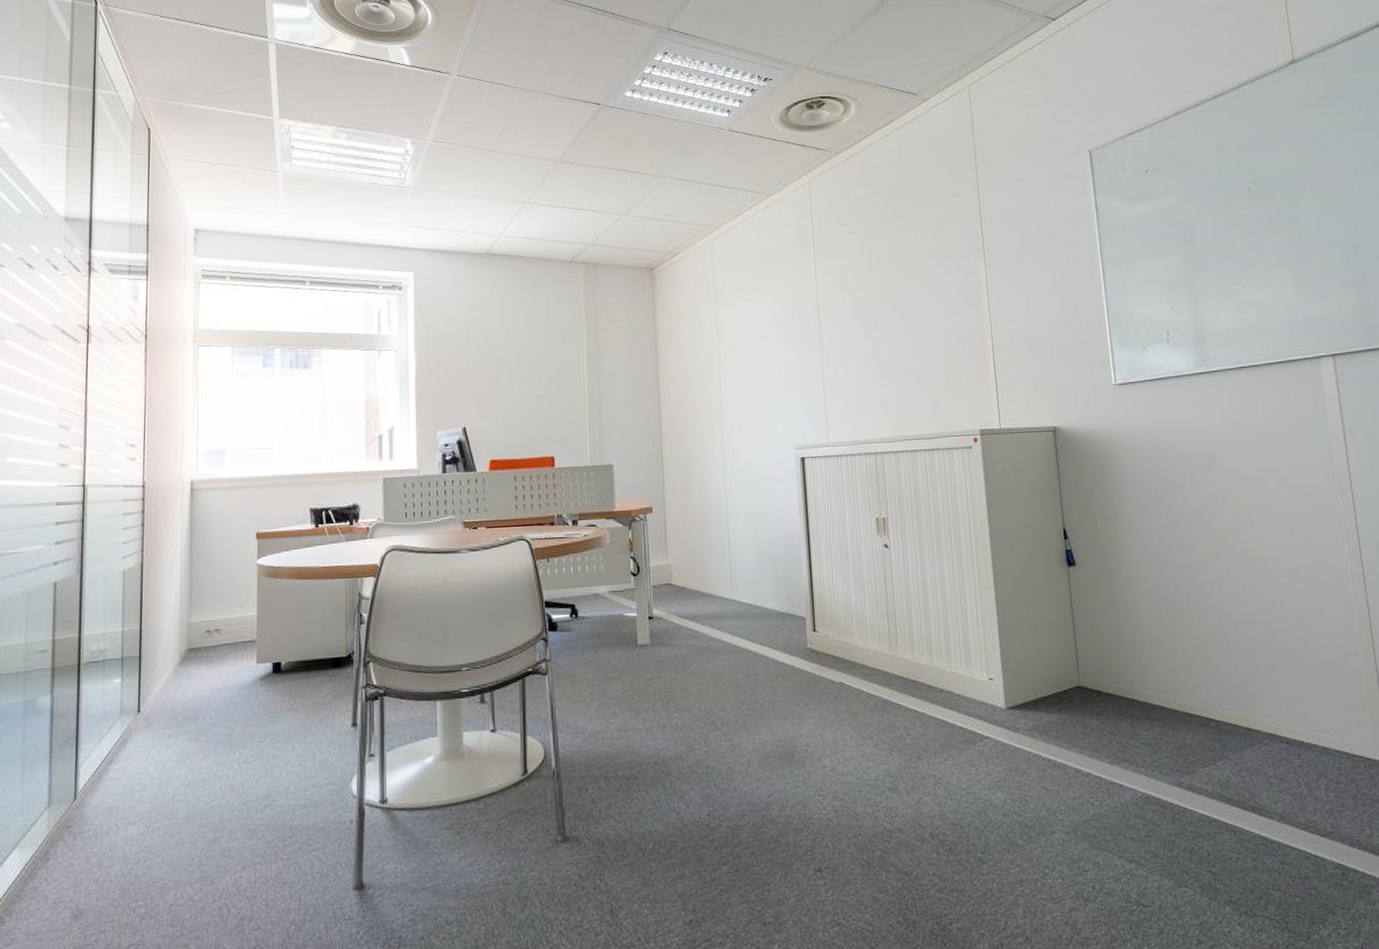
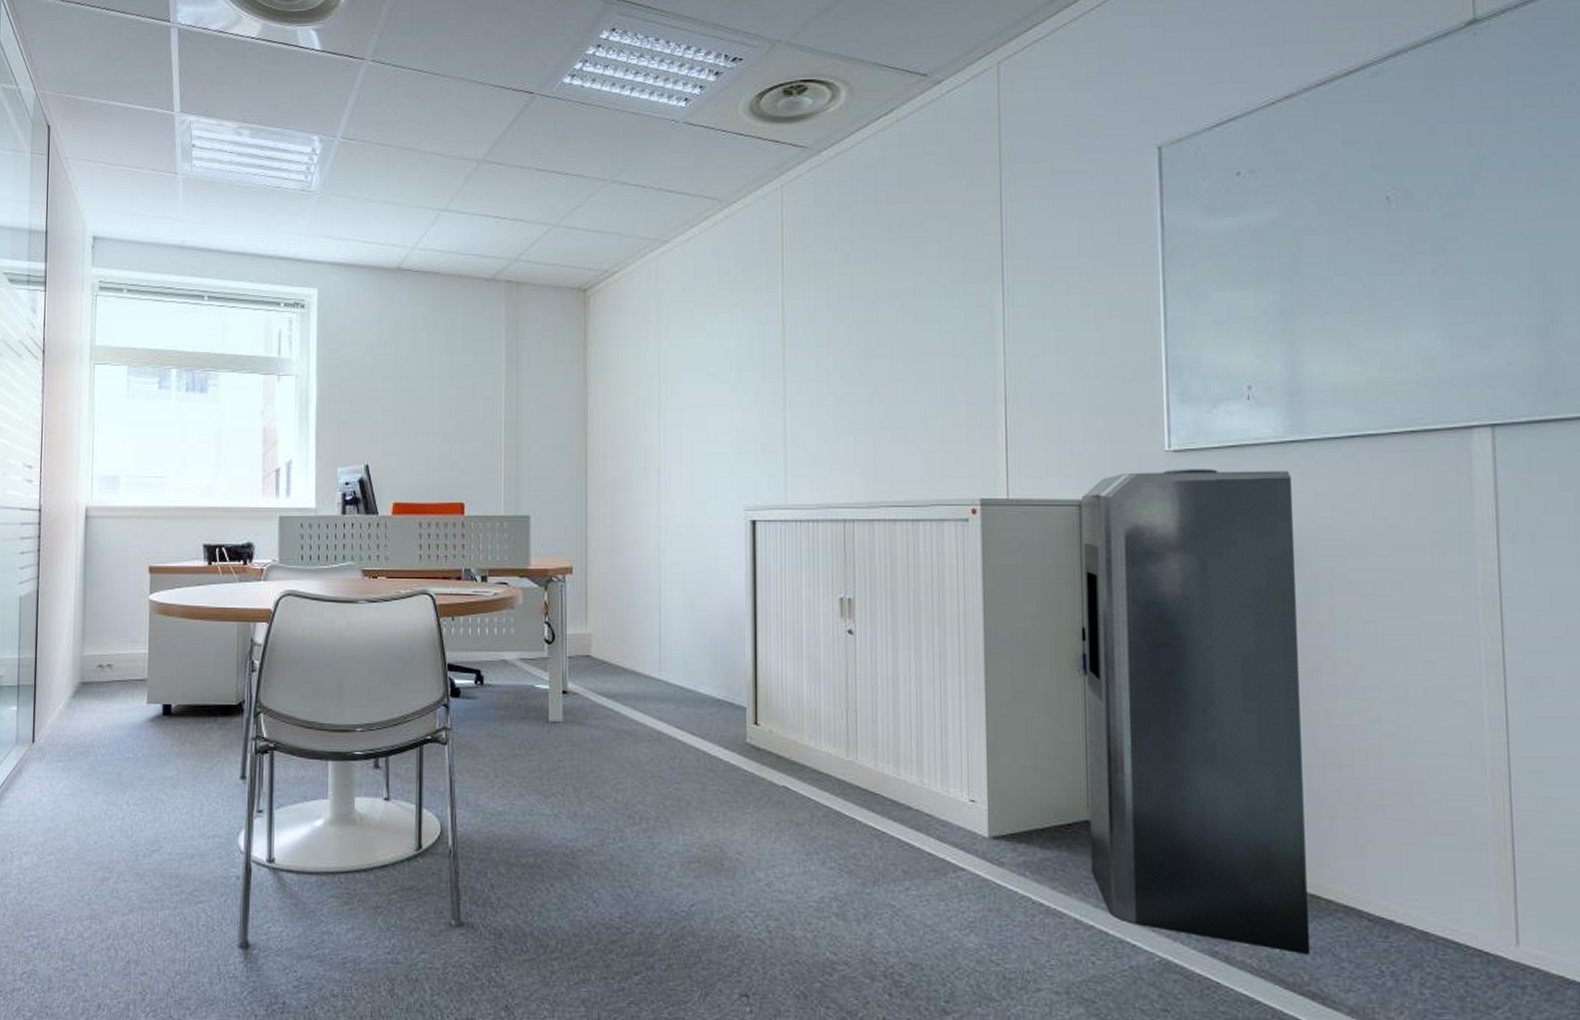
water dispenser: none [1054,396,1248,776] -> present [1080,469,1309,954]

